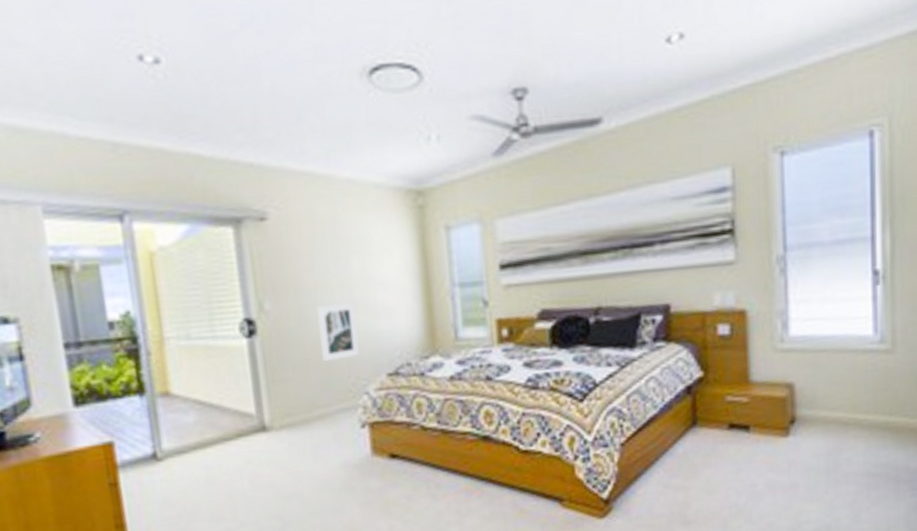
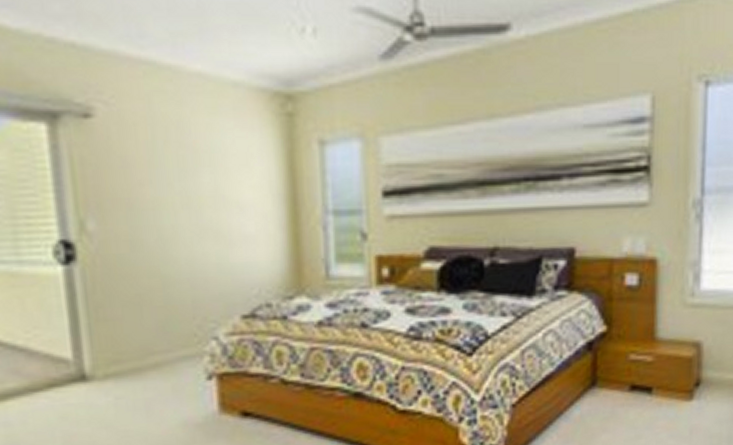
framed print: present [317,302,360,362] -> none [155,226,208,299]

